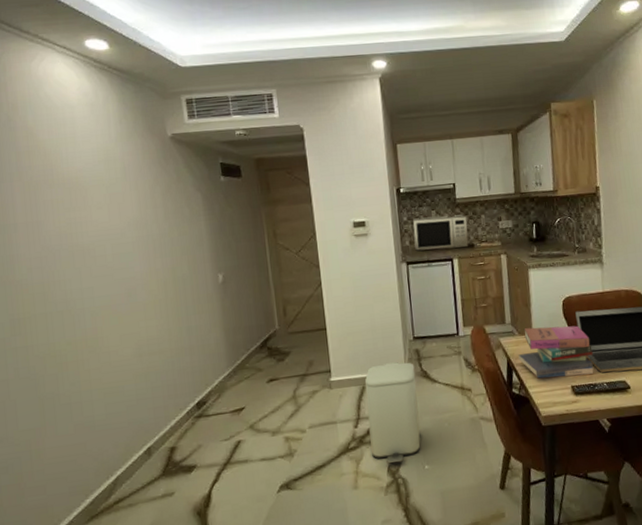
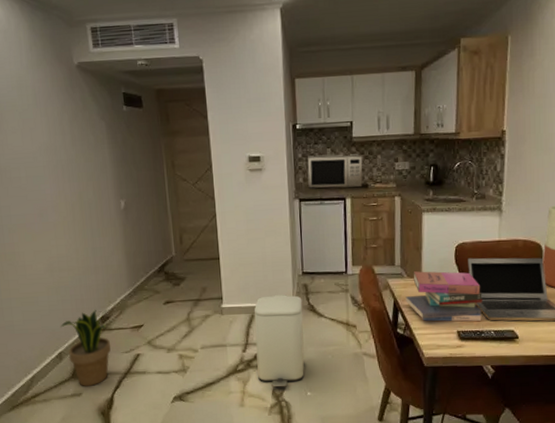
potted plant: none [150,392,208,485] -> present [60,309,111,387]

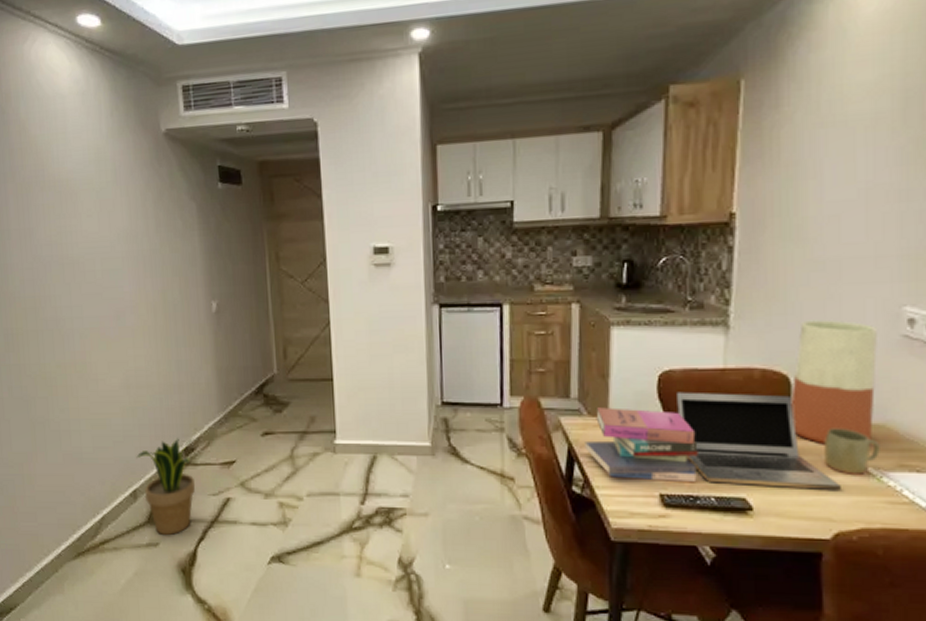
pedal bin: present [254,295,305,388] -> none [376,431,443,555]
microwave: present [307,154,363,188] -> none [451,244,527,291]

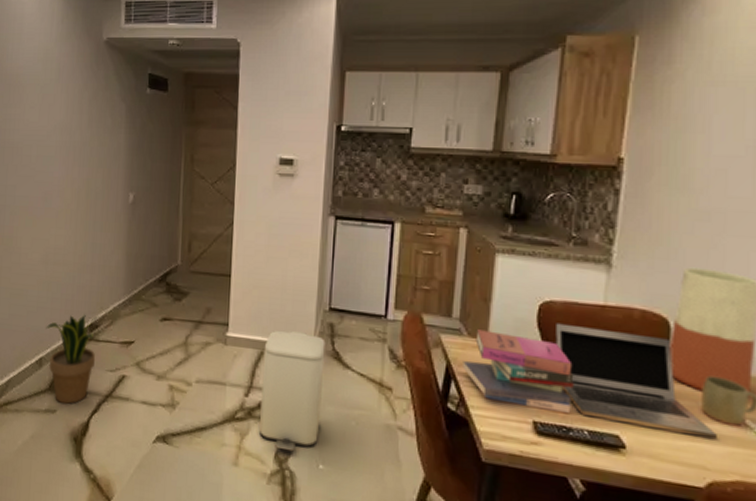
pedal bin: none [376,431,443,555] -> present [258,330,326,452]

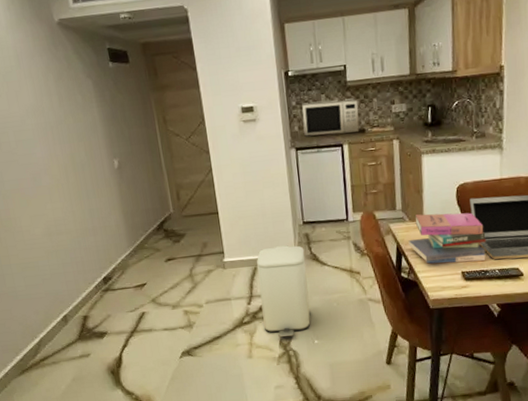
potted plant: present [46,314,100,404] -> none [63,269,116,348]
microwave: none [348,164,421,211] -> present [302,98,360,137]

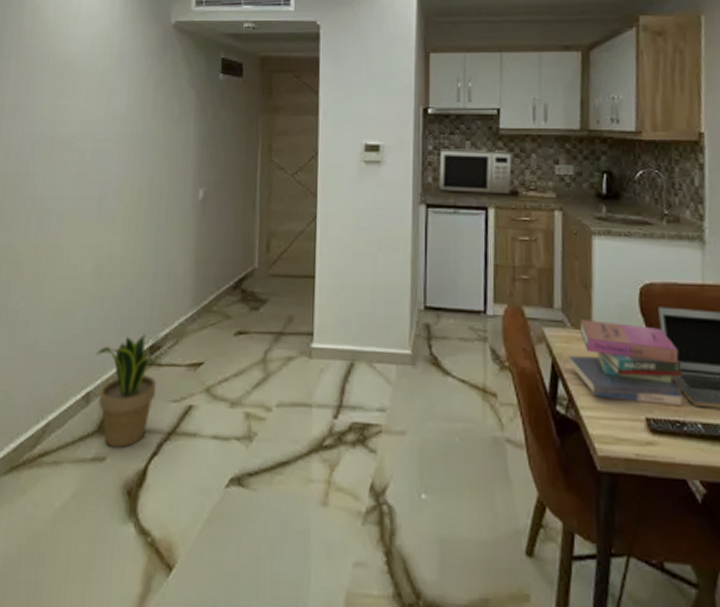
potted plant: none [63,269,116,348] -> present [96,334,162,449]
pedal bin: present [256,245,311,338] -> none [350,336,422,481]

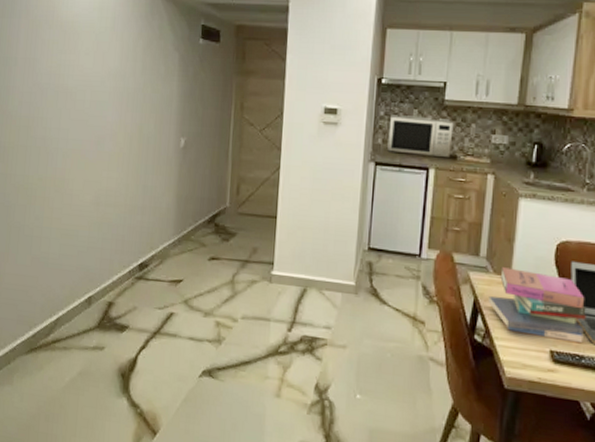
potted plant: present [96,334,162,449] -> none [96,254,149,341]

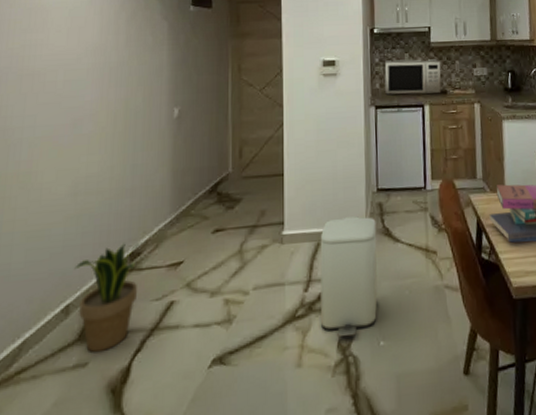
potted plant: none [96,254,149,341] -> present [74,241,142,353]
pedal bin: none [300,268,364,383] -> present [320,216,378,338]

